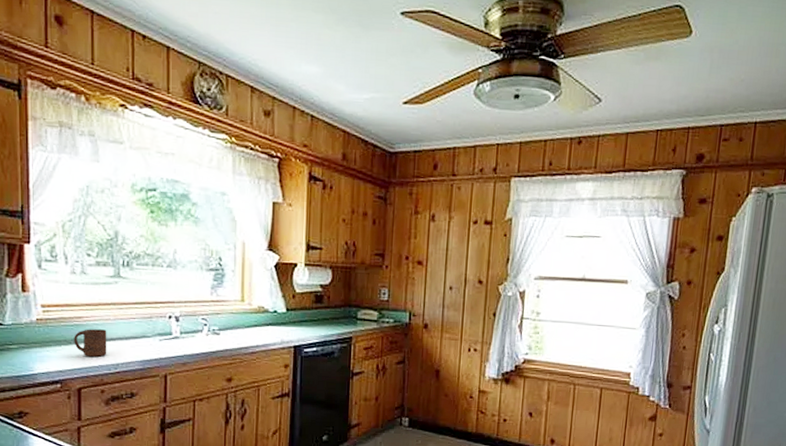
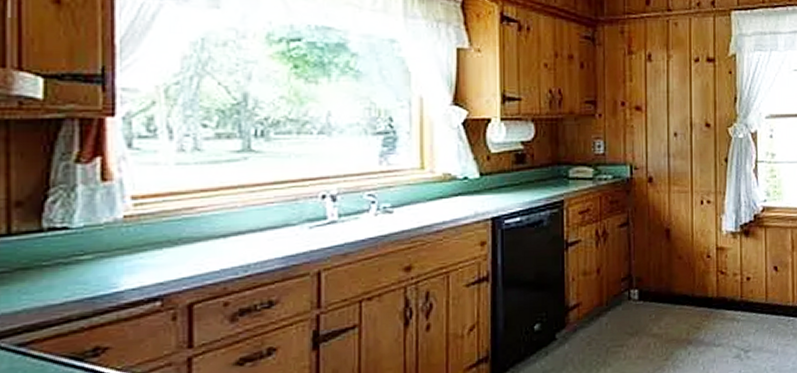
cup: present [74,329,107,357] -> none [182,221,233,259]

